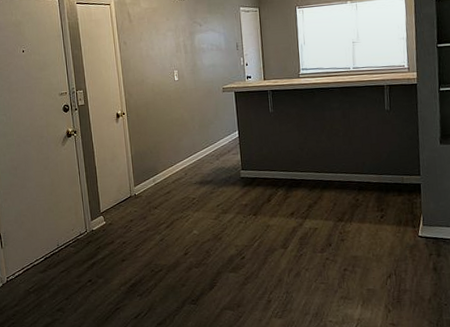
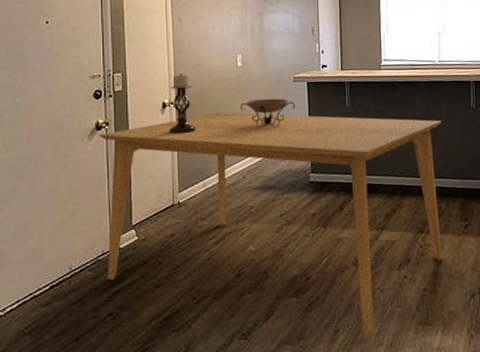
dining table: none [70,120,361,306] -> present [99,112,443,336]
candle holder: none [121,88,144,140] -> present [169,73,196,135]
decorative bowl: none [179,107,226,131] -> present [240,98,296,127]

